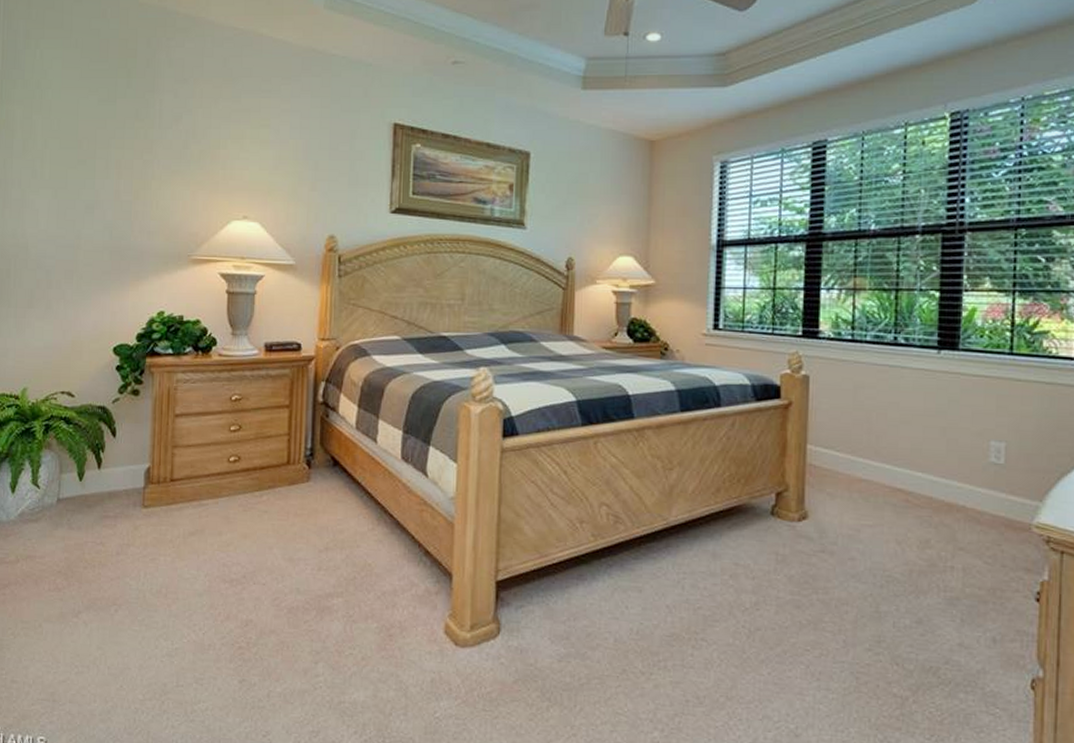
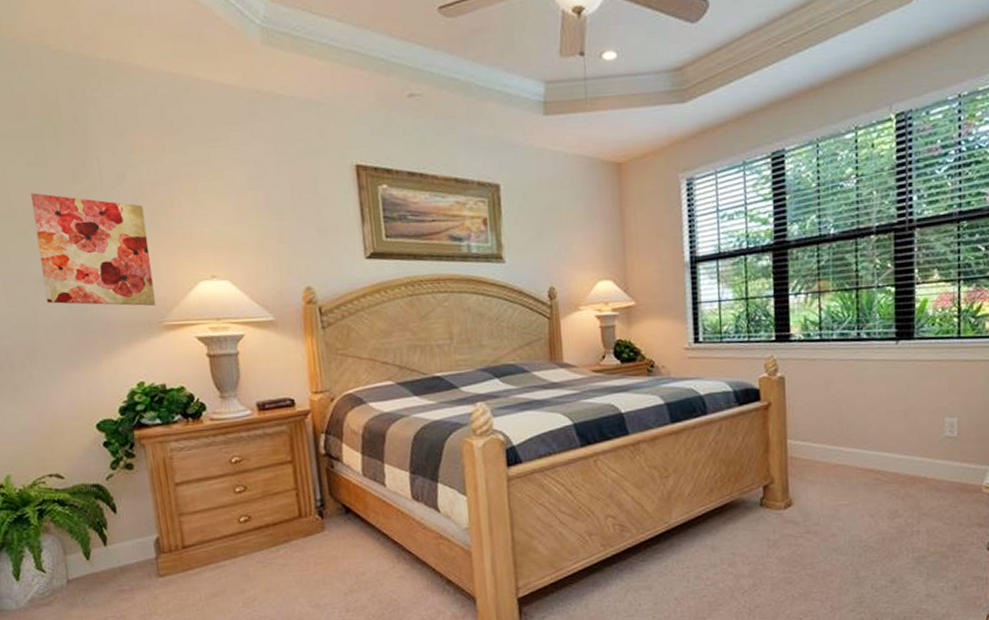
wall art: none [91,127,193,240] -> present [31,192,156,306]

